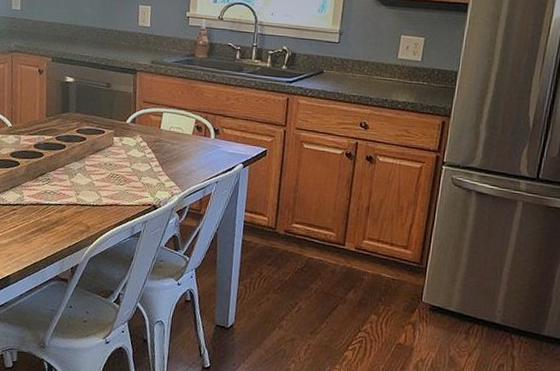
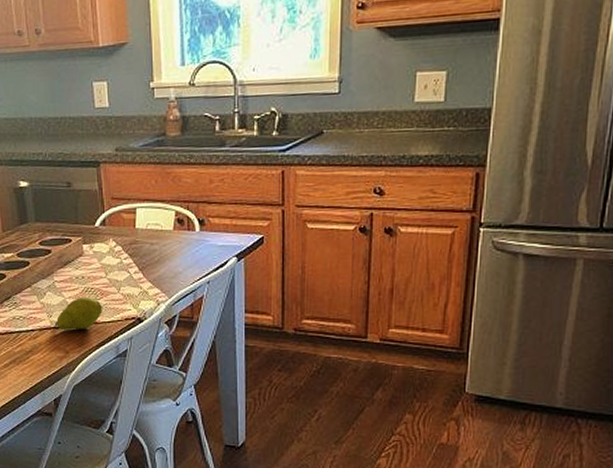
fruit: none [80,181,124,209] -> present [54,297,102,330]

